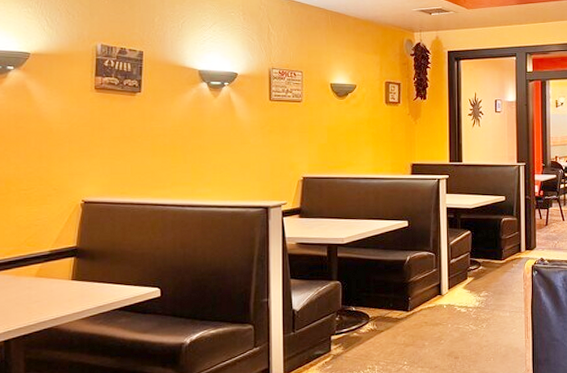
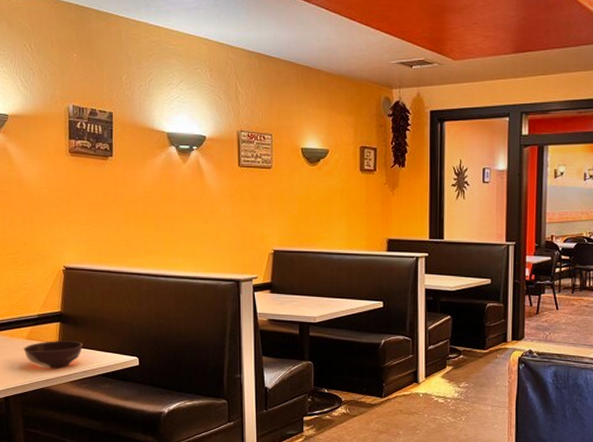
bowl: none [30,276,99,307] -> present [23,341,83,369]

